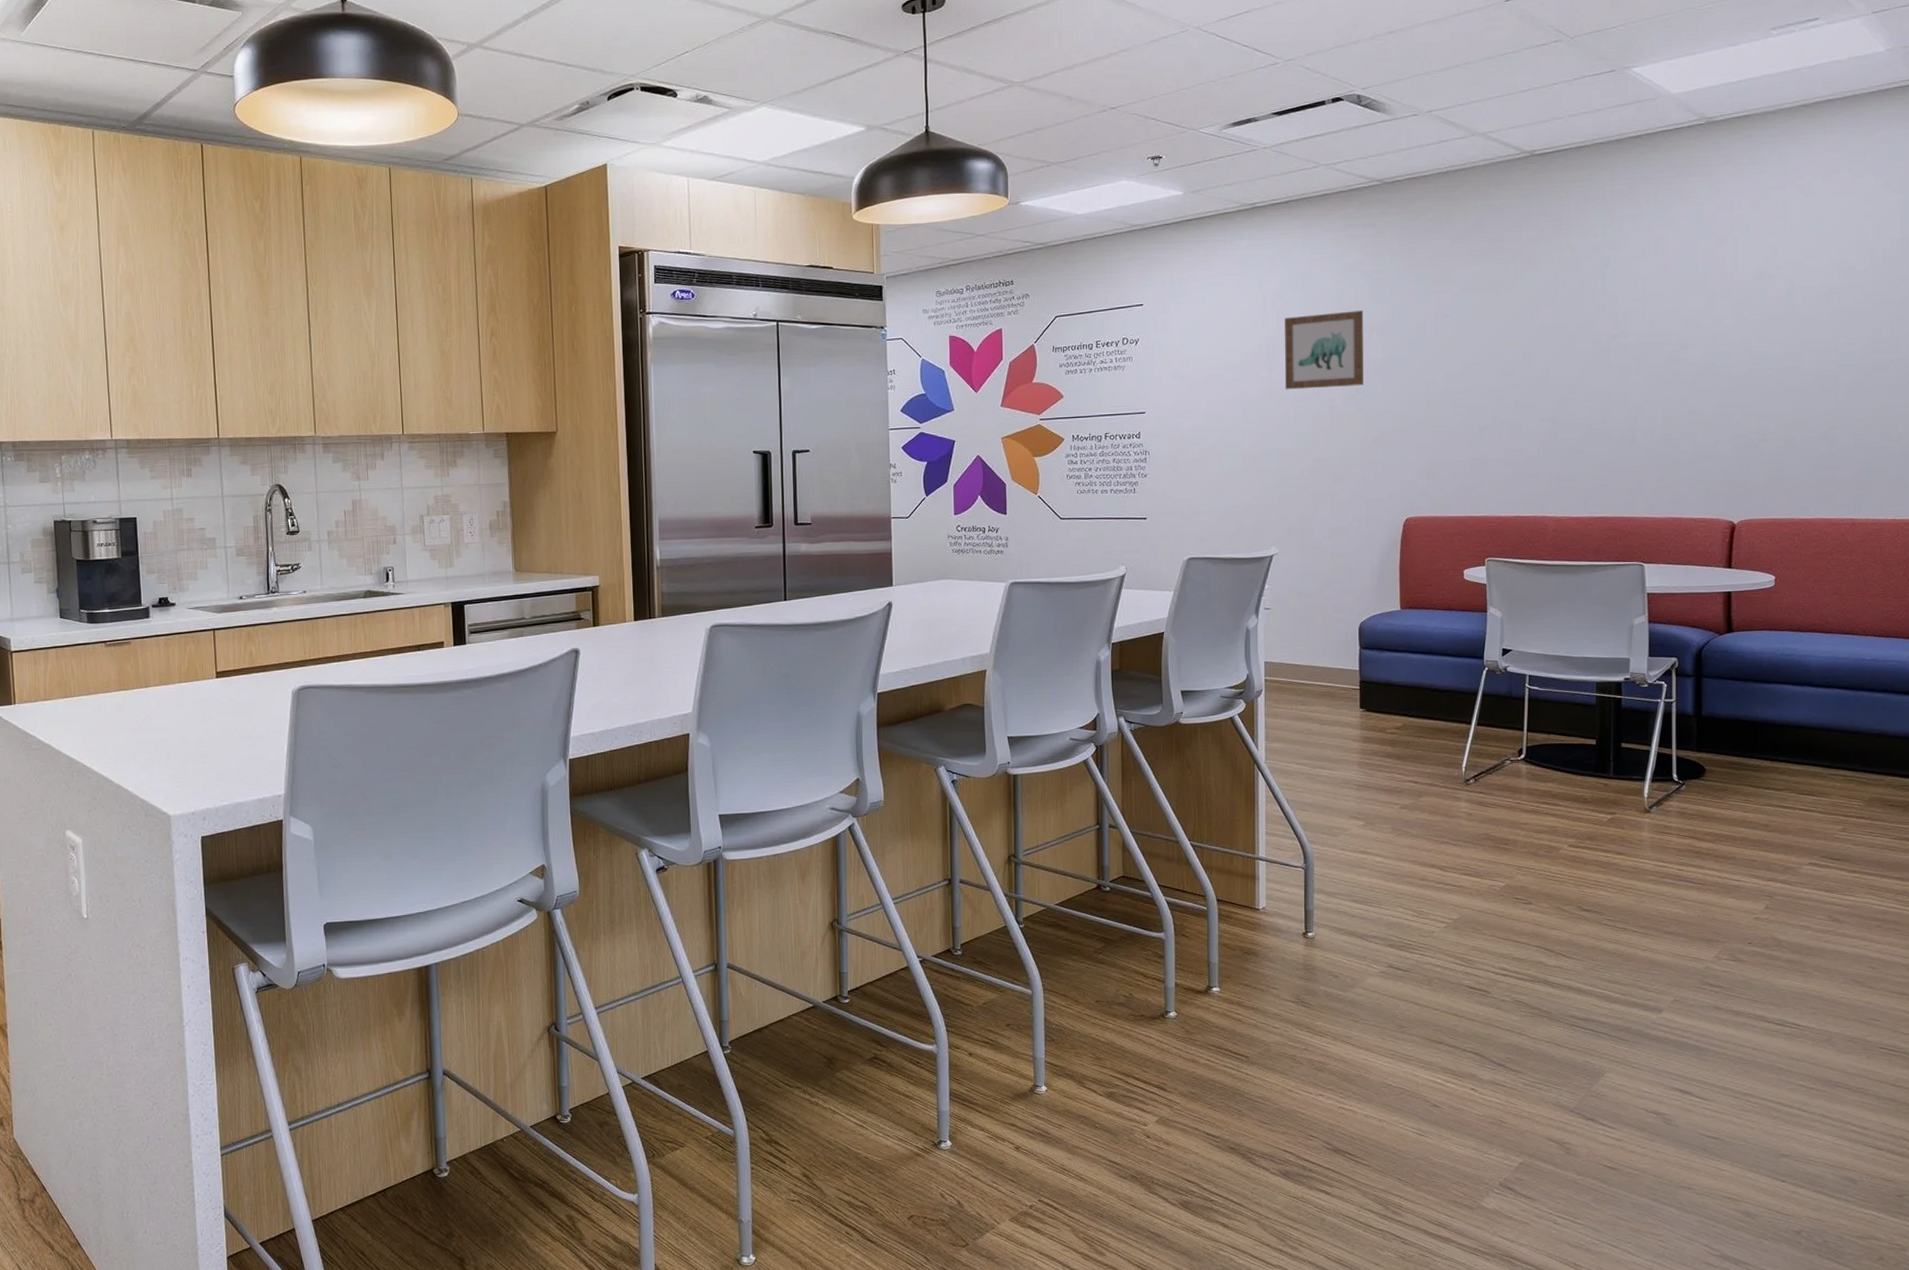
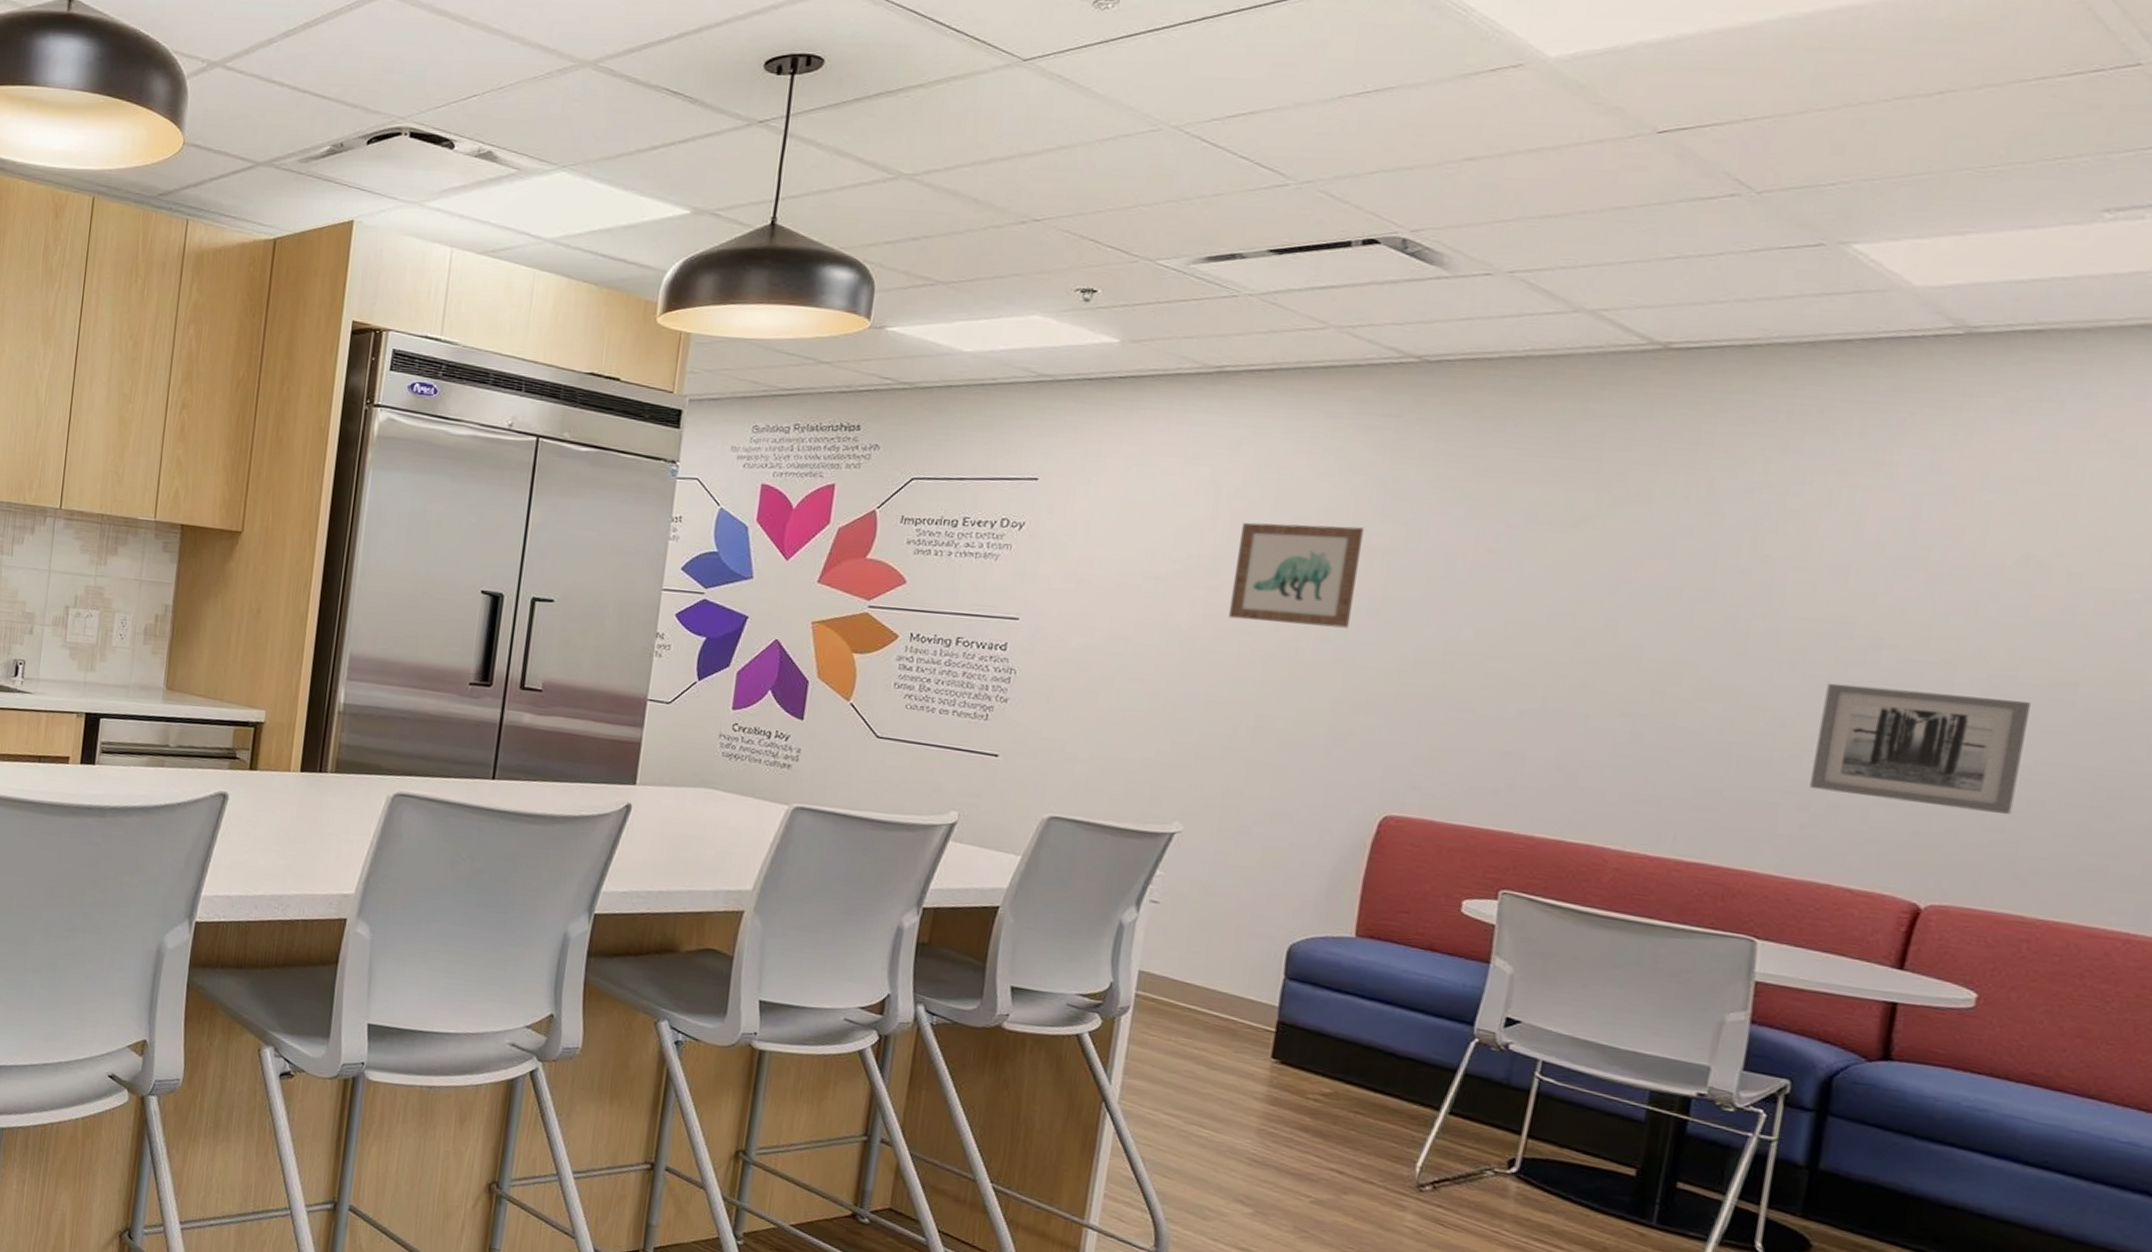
wall art: none [1660,372,1777,453] -> present [1810,683,2031,814]

